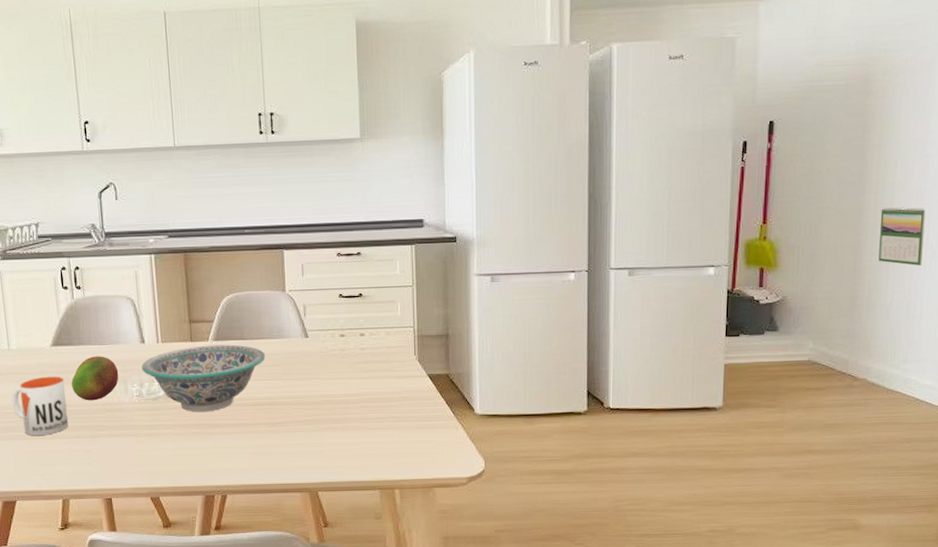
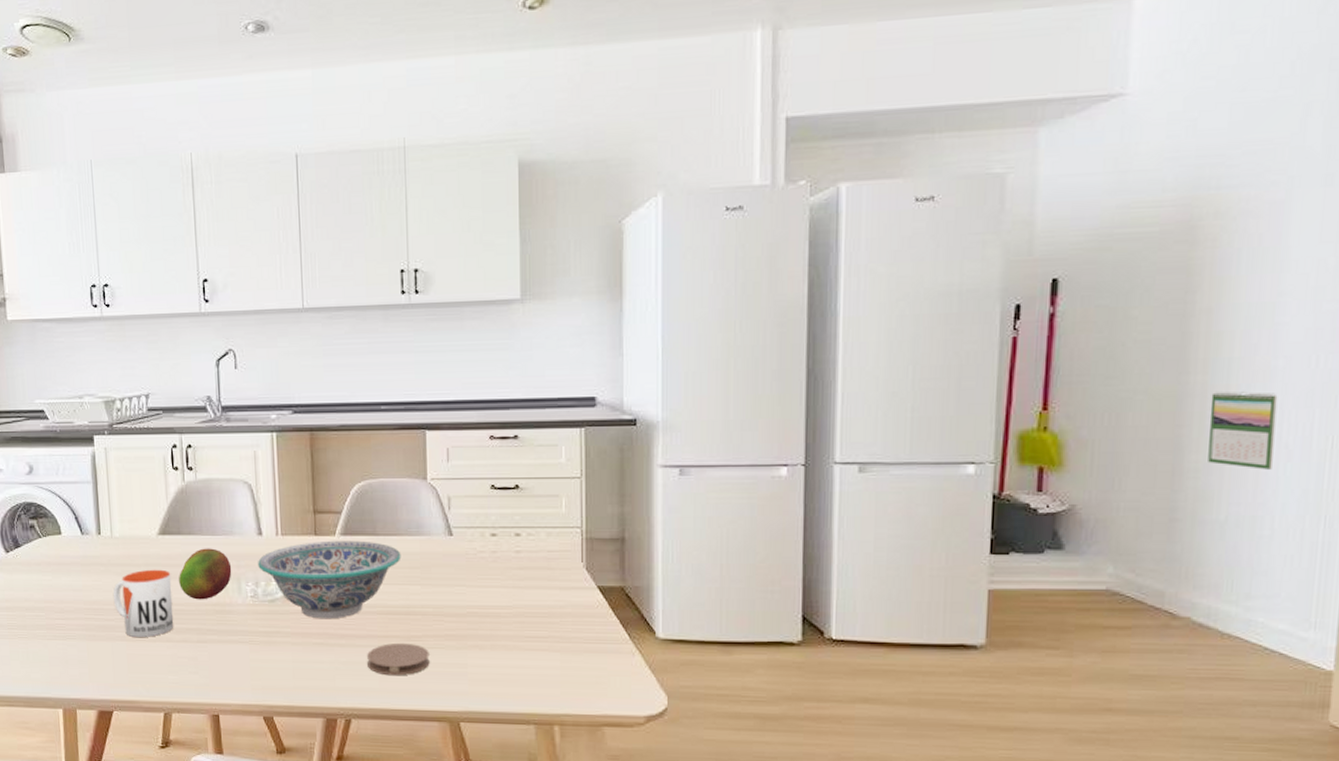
coaster: none [239,428,292,457] -> present [367,642,430,676]

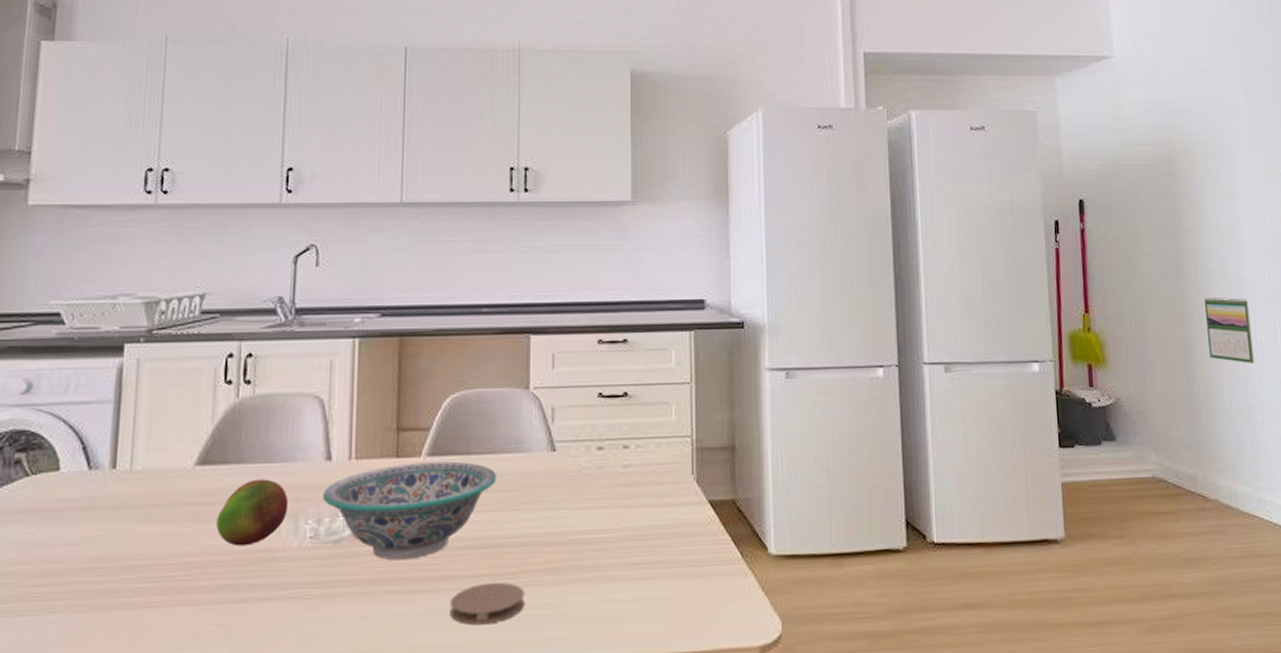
mug: present [112,569,174,637] -> none [121,509,207,603]

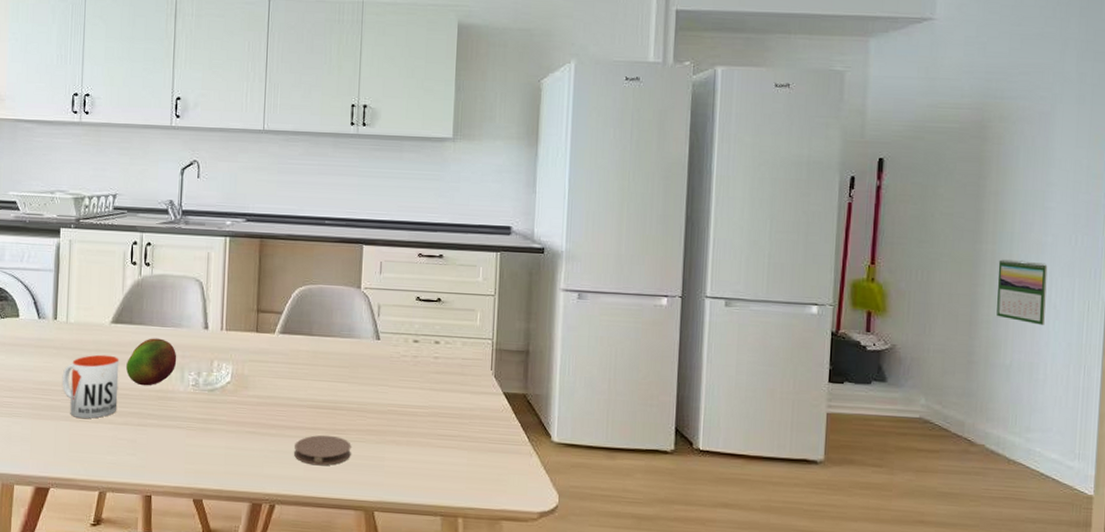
mug: none [121,509,207,603] -> present [62,354,119,419]
decorative bowl: present [323,461,497,560] -> none [202,338,333,410]

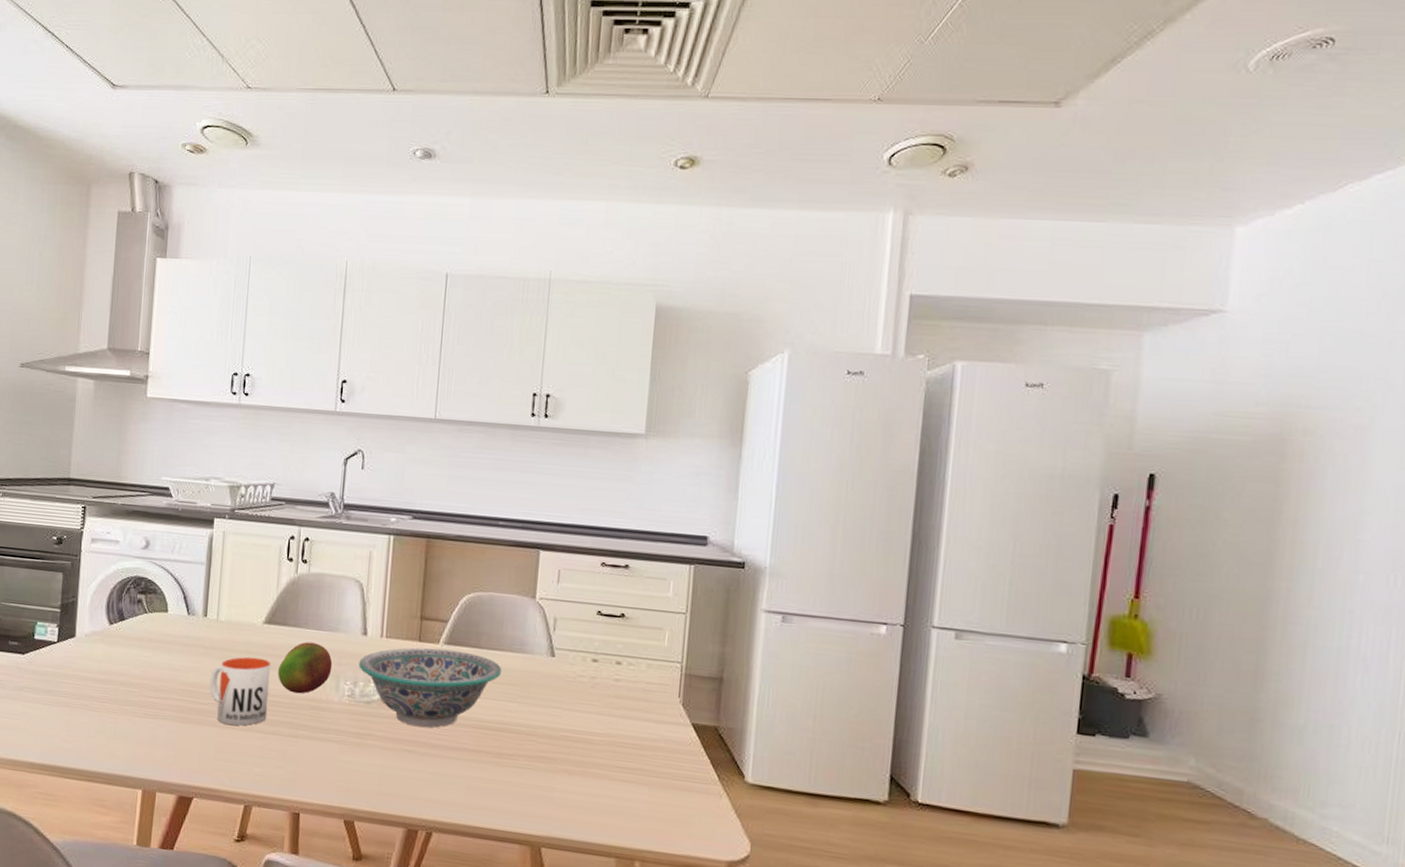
decorative bowl: none [202,338,333,410] -> present [359,647,502,728]
coaster: present [294,434,351,466] -> none [455,758,519,793]
calendar: present [996,258,1048,325] -> none [1289,598,1357,680]

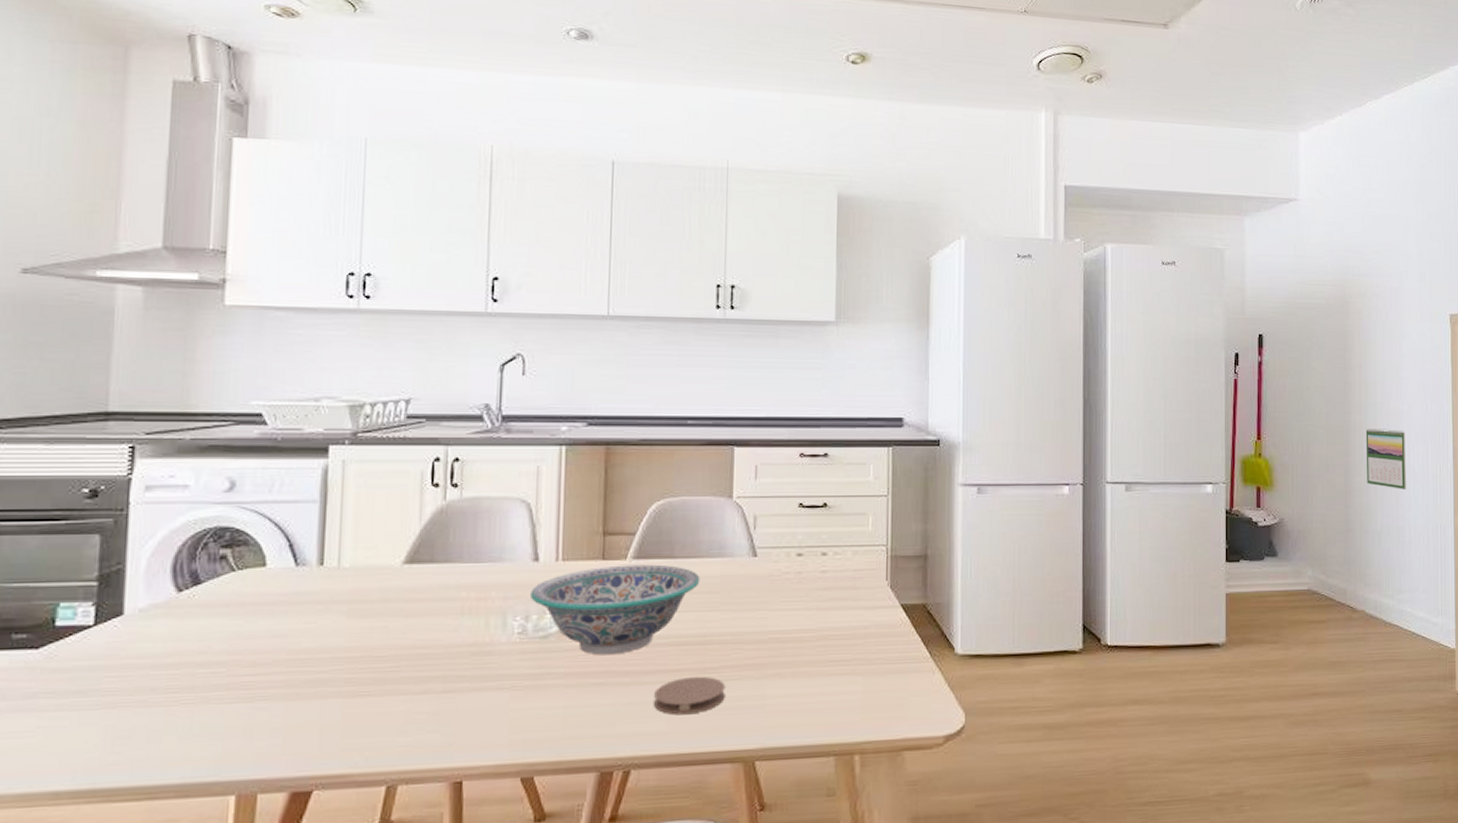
mug: present [209,657,271,726] -> none [331,605,416,692]
fruit: present [278,642,333,694] -> none [426,578,497,641]
coaster: none [455,758,519,793] -> present [654,676,725,715]
calendar: none [1289,598,1357,680] -> present [1365,427,1406,489]

